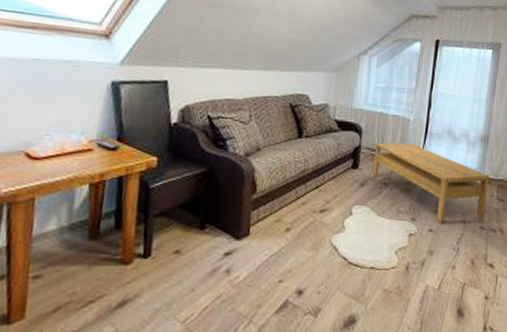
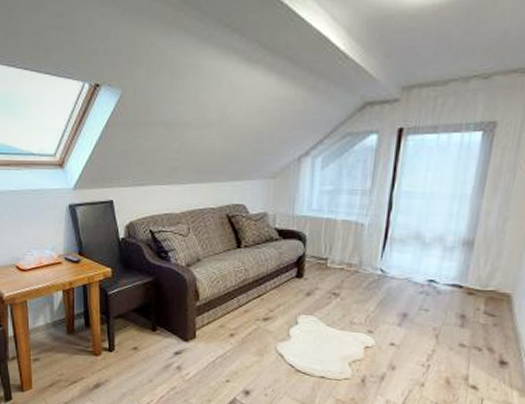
coffee table: present [372,143,489,223] -> none [319,250,474,338]

